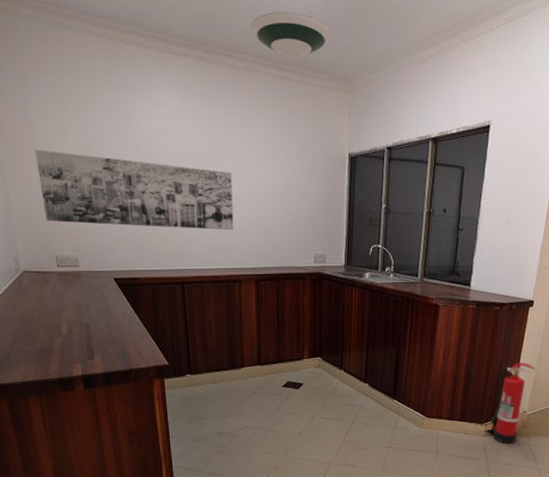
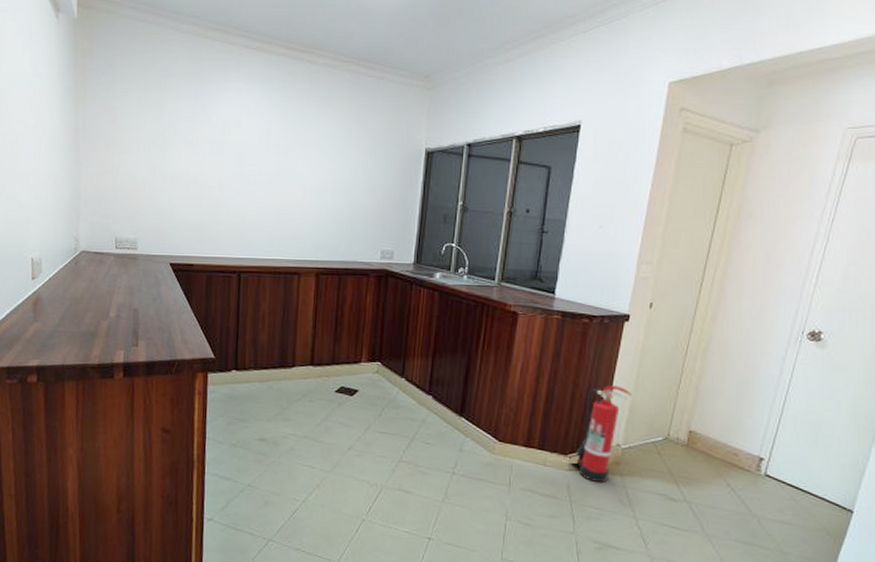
wall art: present [35,150,234,231] -> none [111,135,302,221]
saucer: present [250,11,331,59] -> none [334,13,415,56]

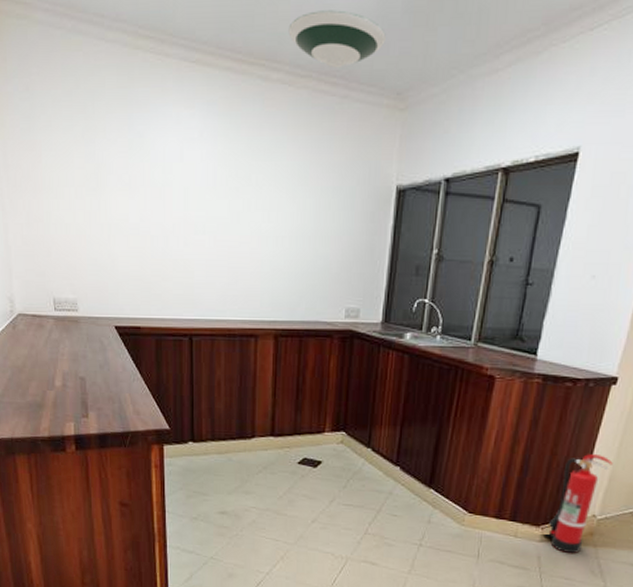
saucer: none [334,13,415,56] -> present [288,10,386,69]

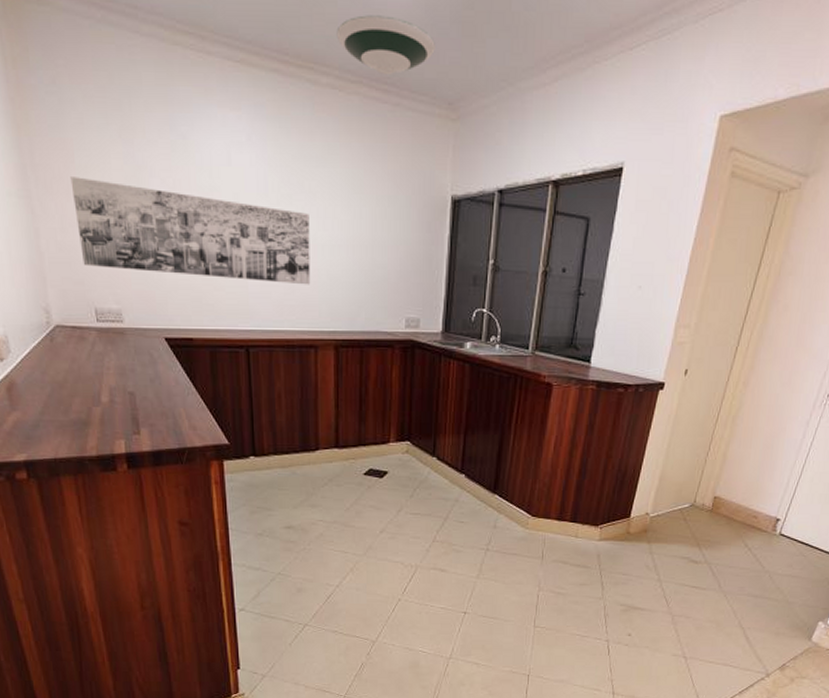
wall art: none [37,176,255,276] -> present [70,177,311,285]
fire extinguisher: present [545,454,613,554] -> none [603,456,663,551]

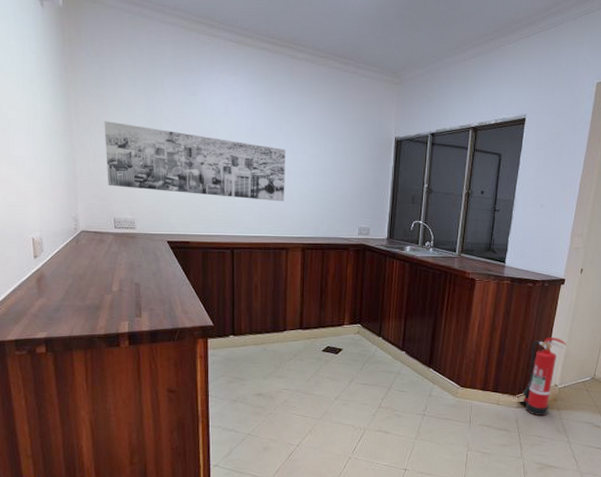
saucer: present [336,15,435,76] -> none [311,12,383,53]
fire extinguisher: none [603,456,663,551] -> present [520,337,567,417]

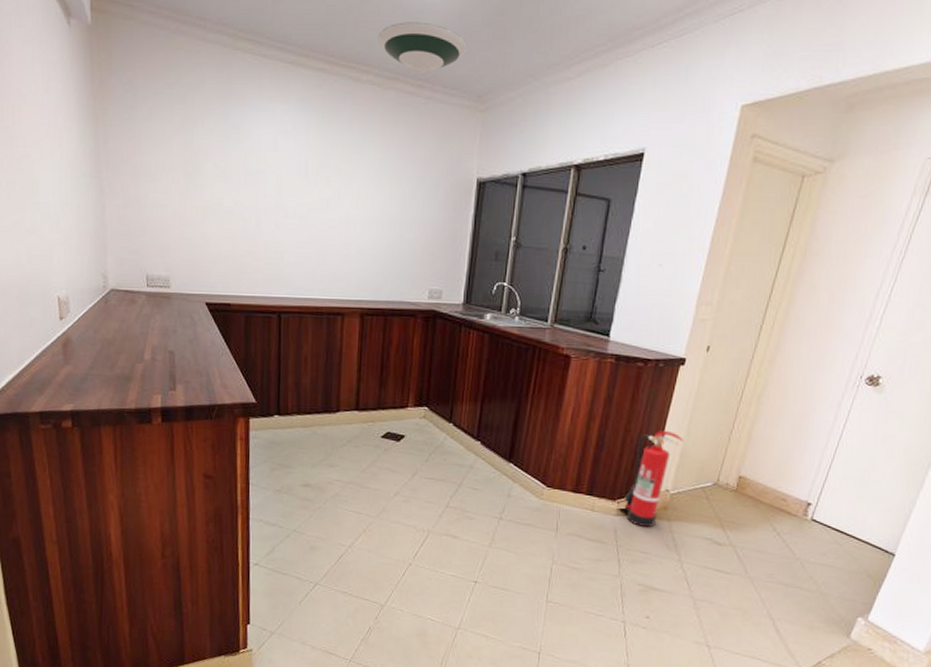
wall art: present [104,121,286,202] -> none [136,161,344,258]
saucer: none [311,12,383,53] -> present [378,22,467,73]

